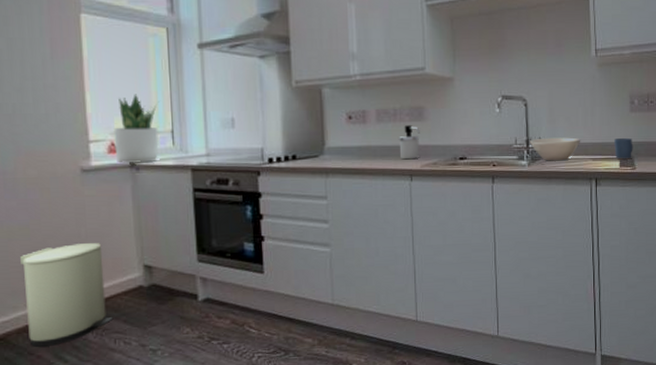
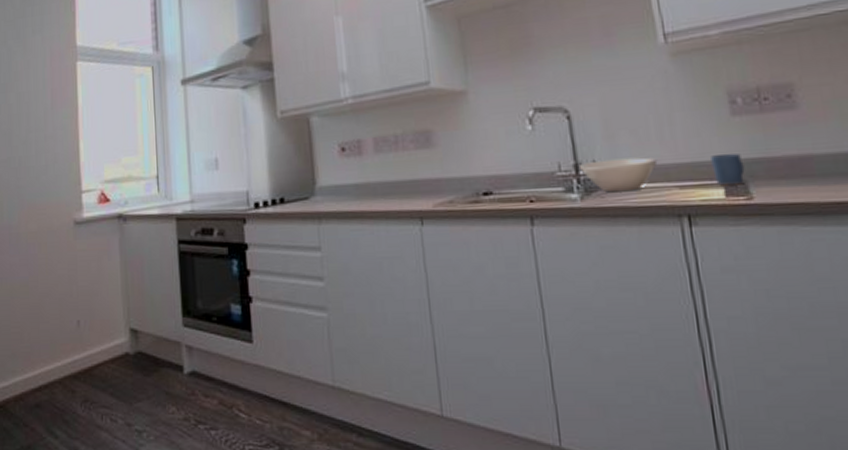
pedal bin: present [20,243,114,347] -> none [20,302,101,418]
planter: present [113,94,159,163] -> none [103,138,145,214]
soap dispenser: present [398,125,420,160] -> none [402,154,430,198]

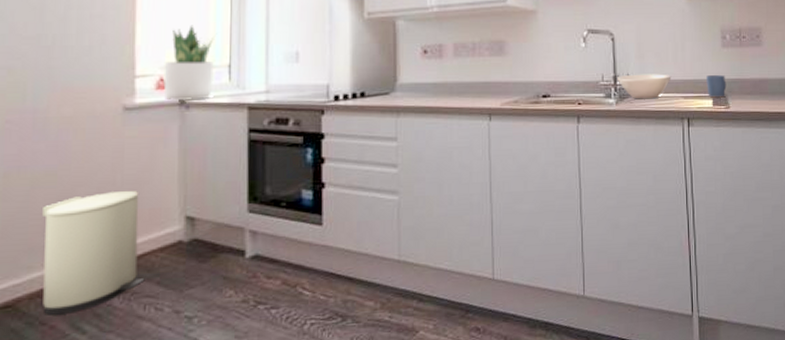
pedal bin: none [20,302,101,418] -> present [43,191,145,315]
planter: none [103,138,145,214] -> present [163,25,218,101]

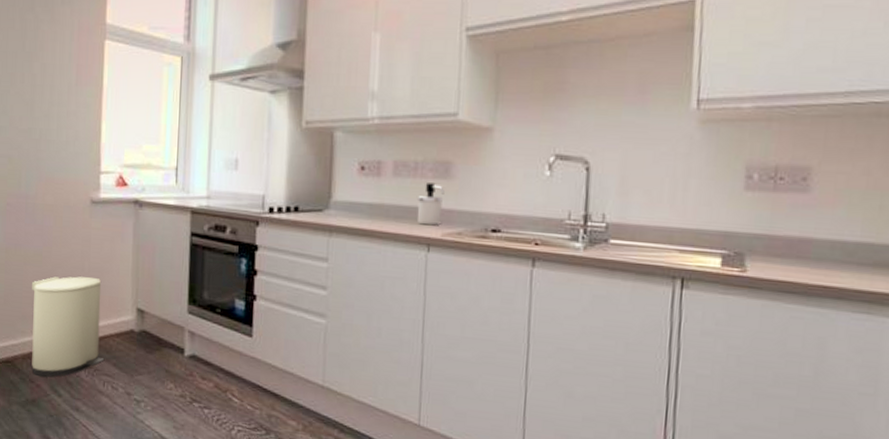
planter: present [163,25,218,101] -> none [122,126,167,200]
soap dispenser: none [476,60,500,97] -> present [416,183,445,226]
bowl: present [618,74,672,99] -> none [589,214,665,249]
mug: present [706,74,727,98] -> none [714,225,746,257]

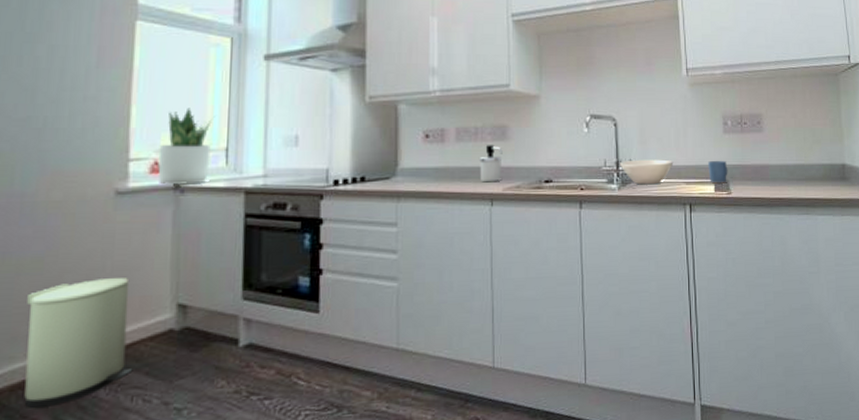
planter: none [122,126,167,200] -> present [158,107,215,185]
bowl: none [589,214,665,249] -> present [620,159,674,185]
mug: none [714,225,746,257] -> present [708,160,728,184]

